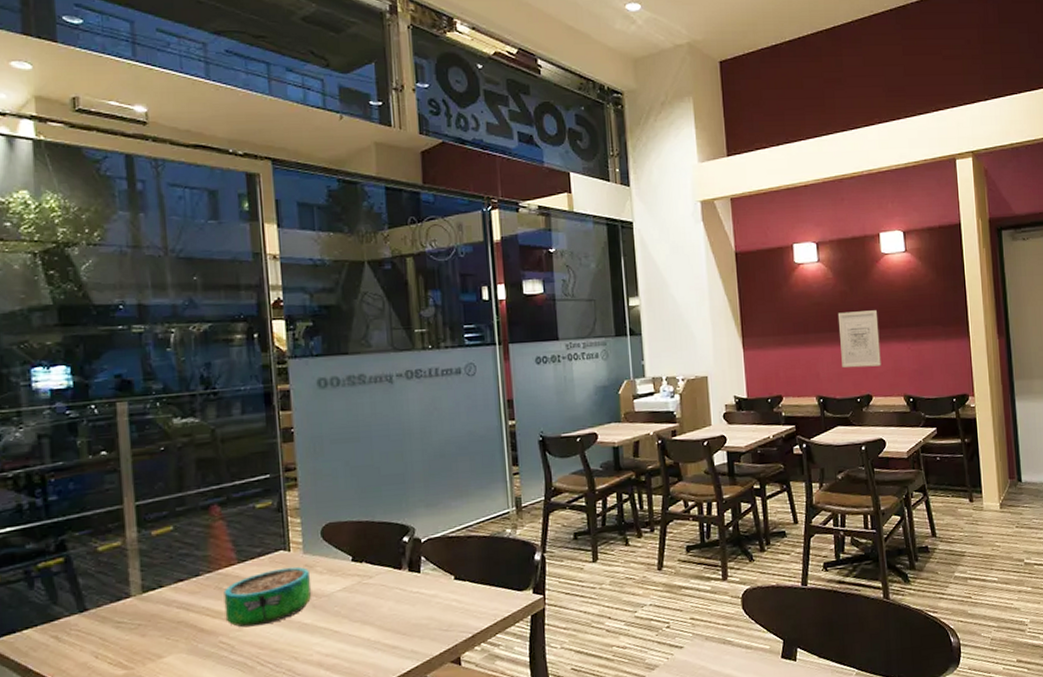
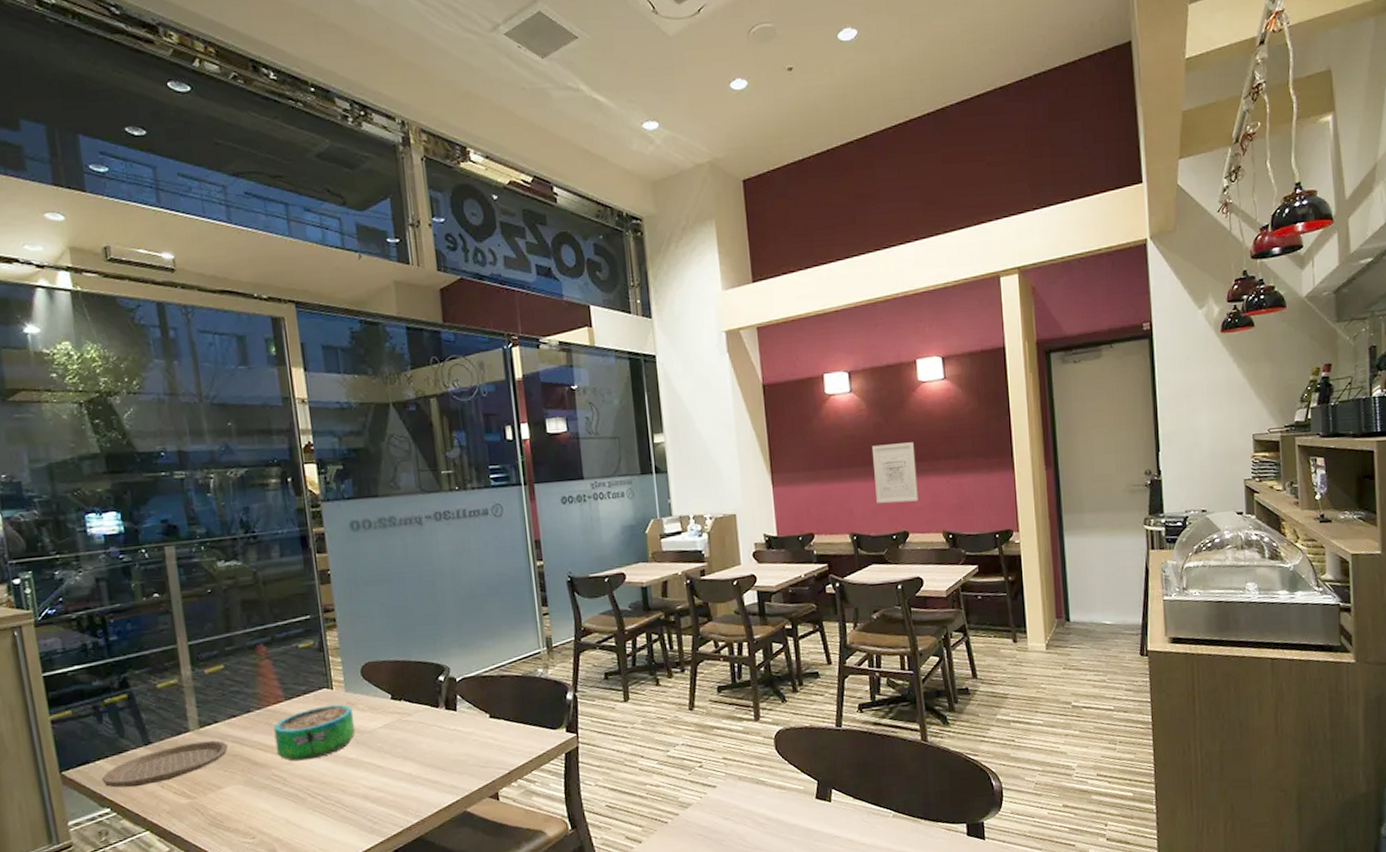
plate: none [29,606,173,659] -> present [102,740,229,788]

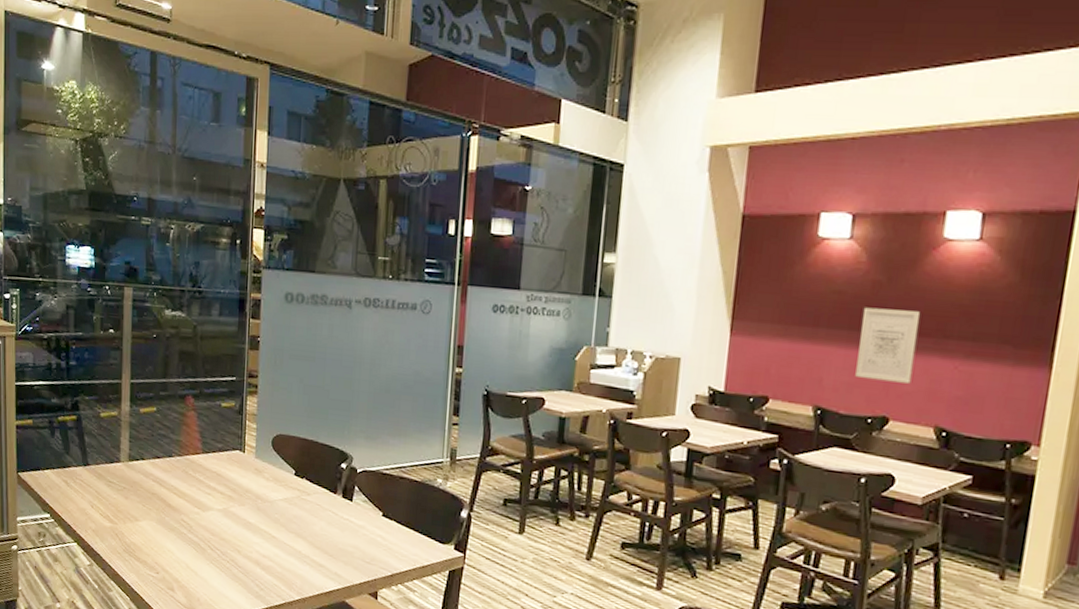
plate: present [102,740,229,788] -> none [47,472,150,502]
decorative bowl: present [273,704,356,762] -> none [188,466,259,515]

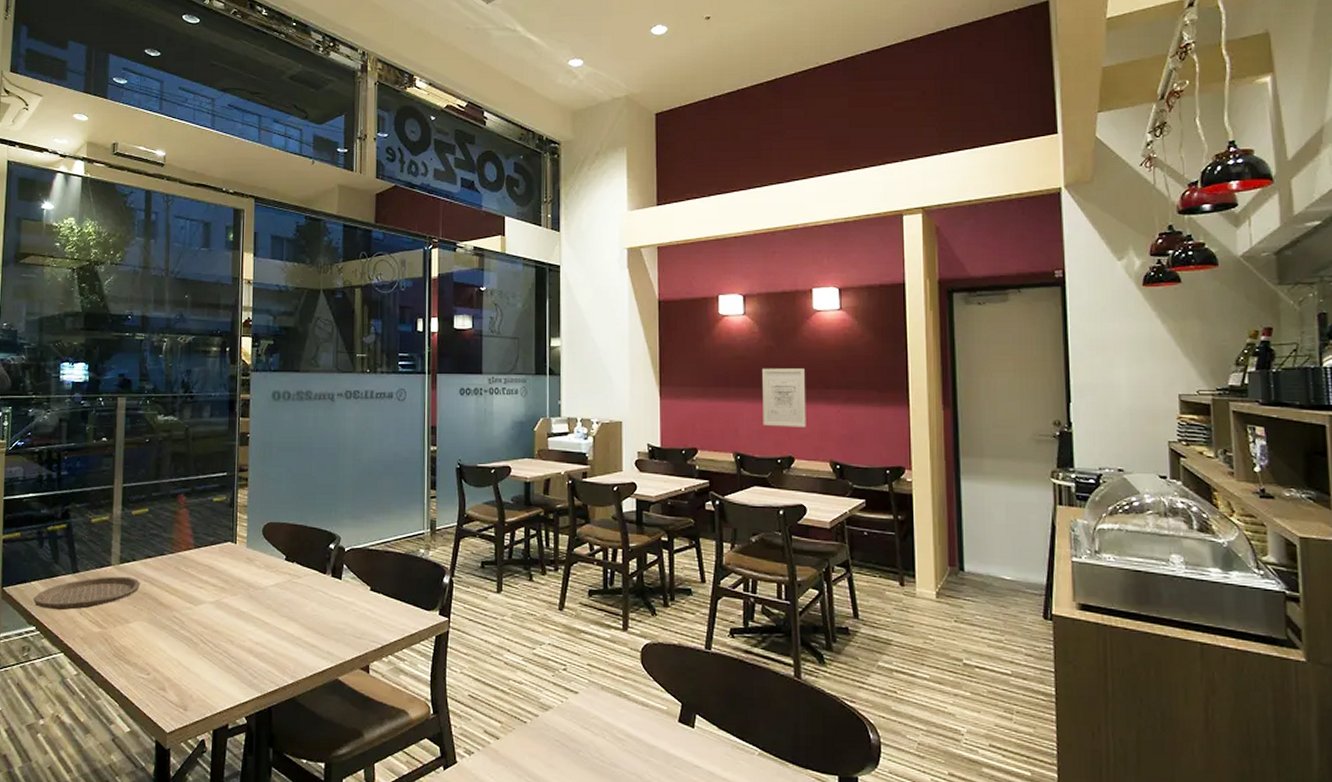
plate: none [47,472,150,502] -> present [34,576,141,611]

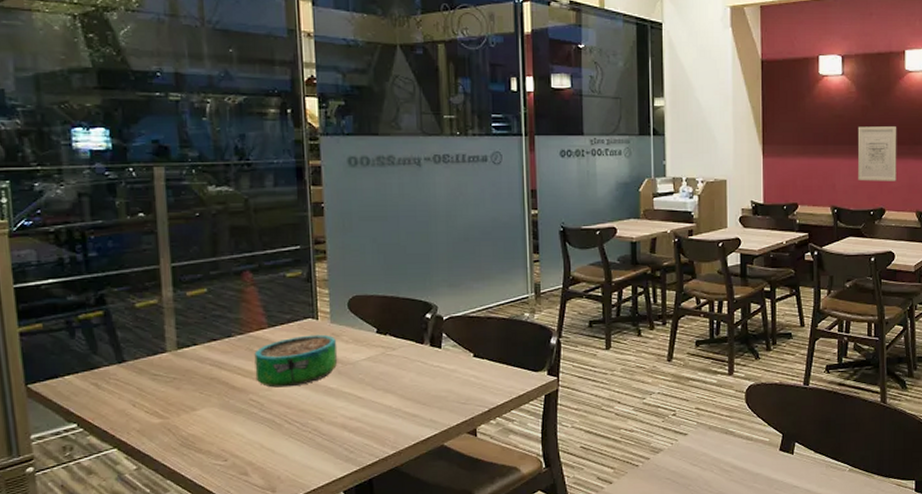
plate: present [34,576,141,611] -> none [70,362,206,404]
decorative bowl: none [180,558,251,607] -> present [254,334,338,388]

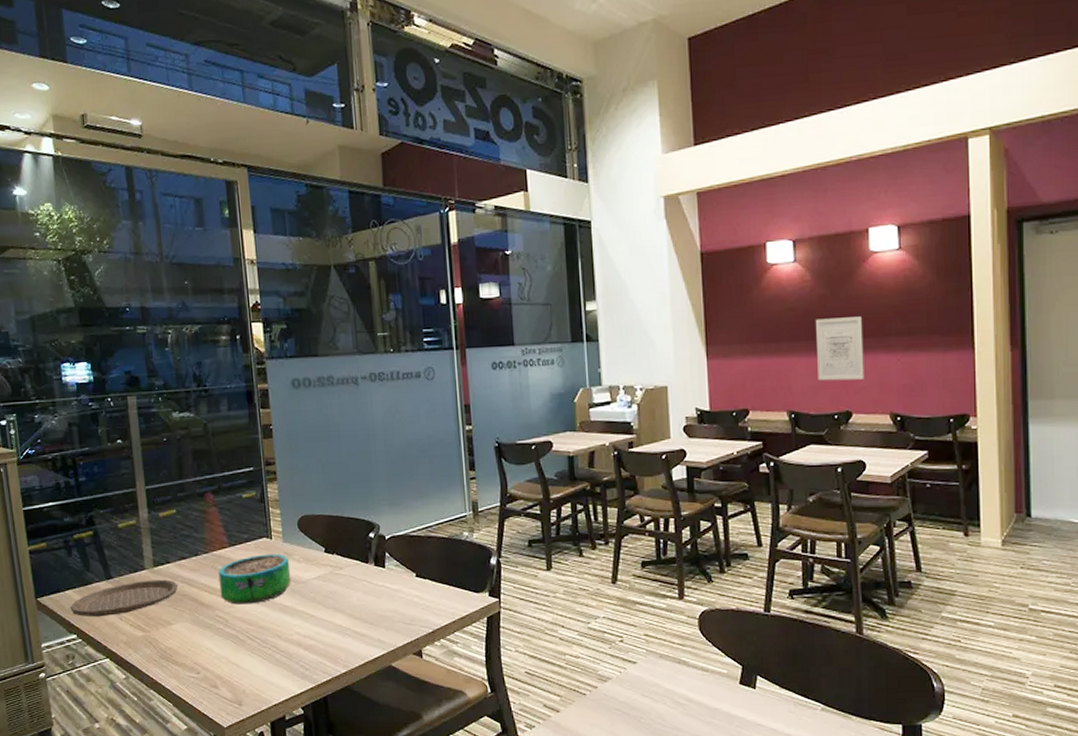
plate: none [70,362,206,404] -> present [70,579,179,617]

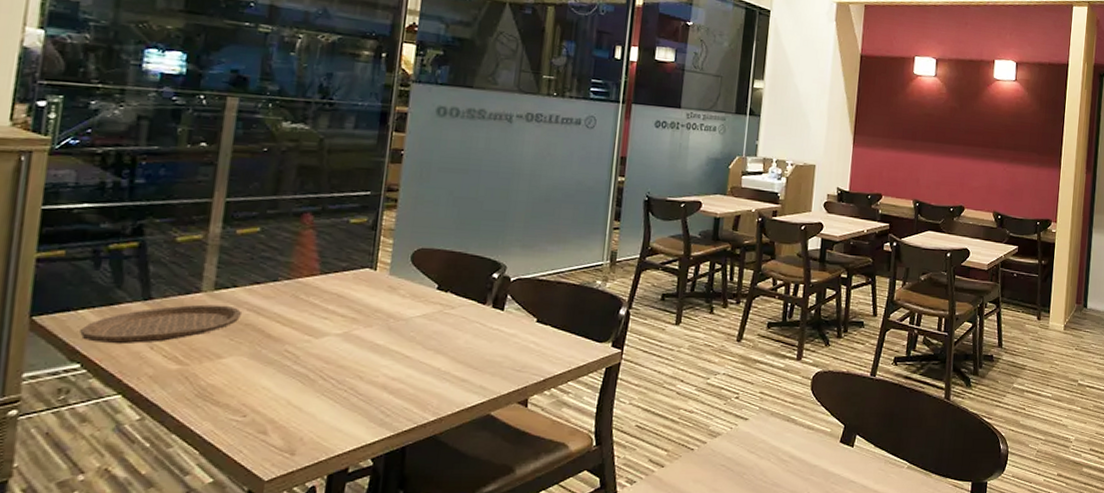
decorative bowl: present [218,553,291,605] -> none [296,285,392,340]
wall art: present [815,316,864,381] -> none [941,126,982,181]

